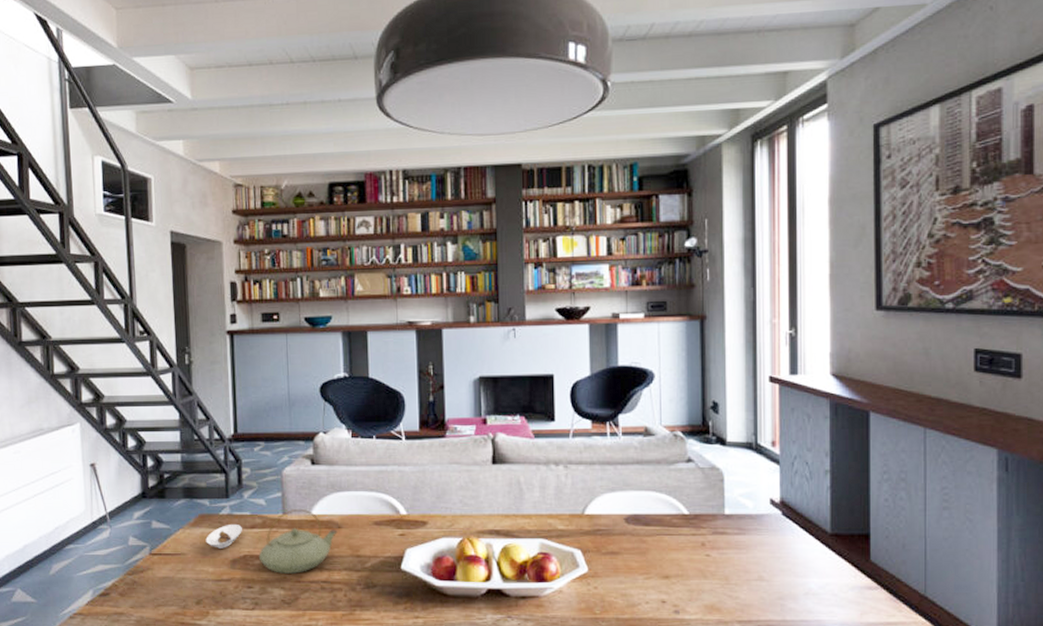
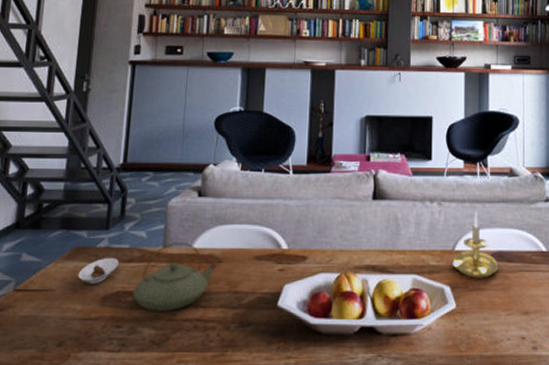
candle holder: none [582,474,634,542] -> present [452,211,499,278]

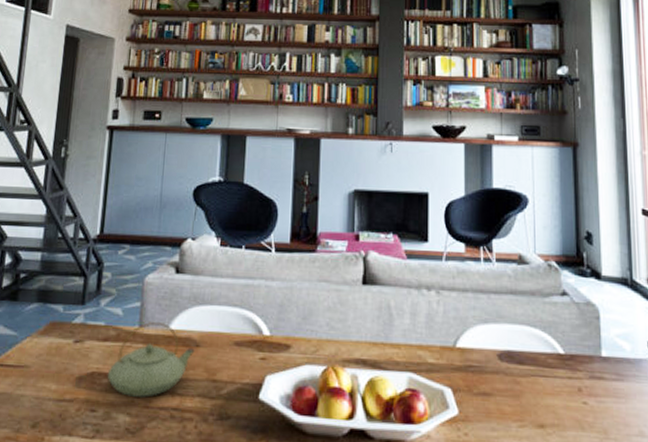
saucer: present [78,257,119,284] -> none [53,334,94,363]
candle holder: present [452,211,499,278] -> none [454,303,508,382]

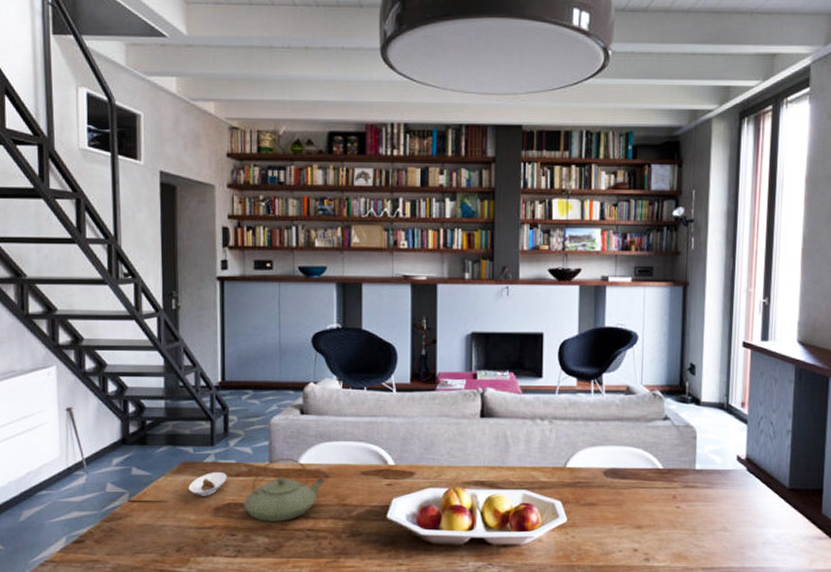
saucer: none [53,334,94,363] -> present [188,471,227,496]

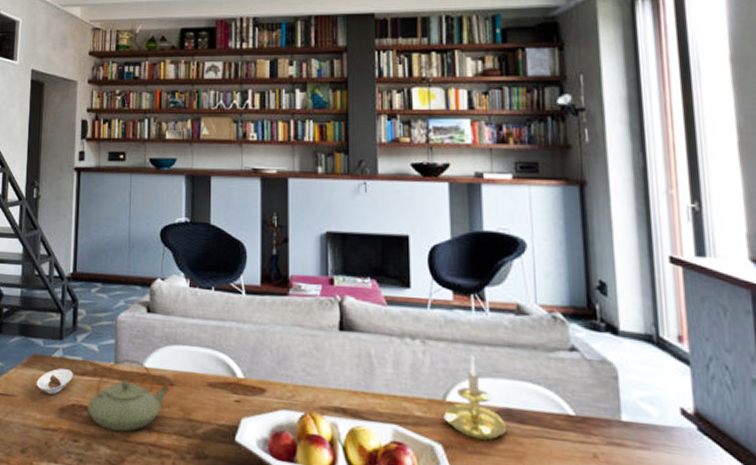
candle holder: none [564,429,612,494] -> present [444,355,507,441]

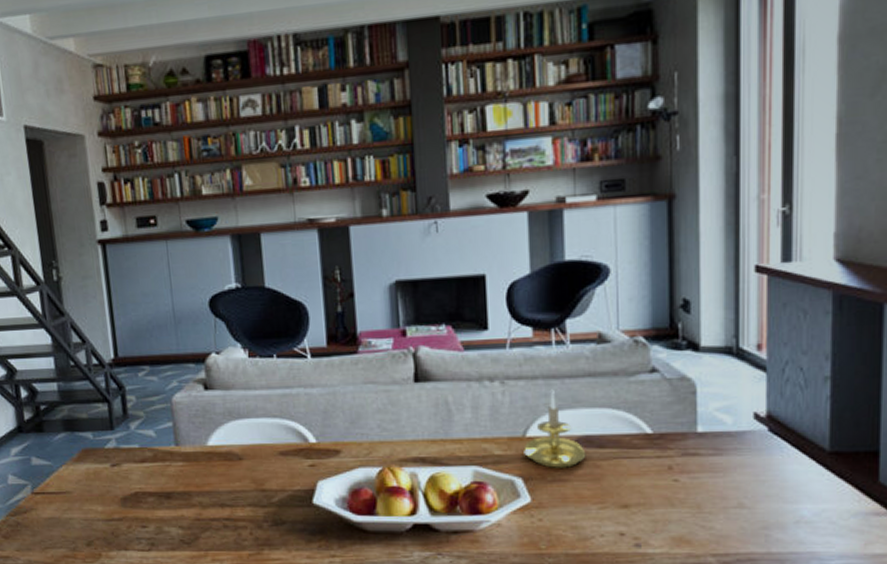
saucer: present [36,368,73,394] -> none [92,458,132,485]
teapot: present [87,359,169,433] -> none [151,440,238,512]

